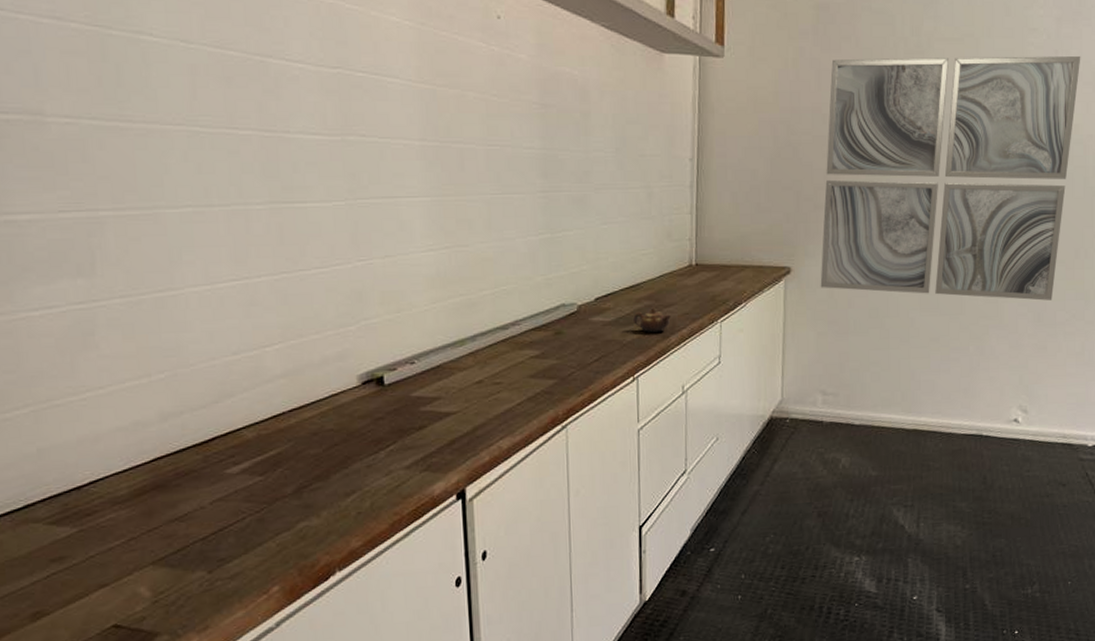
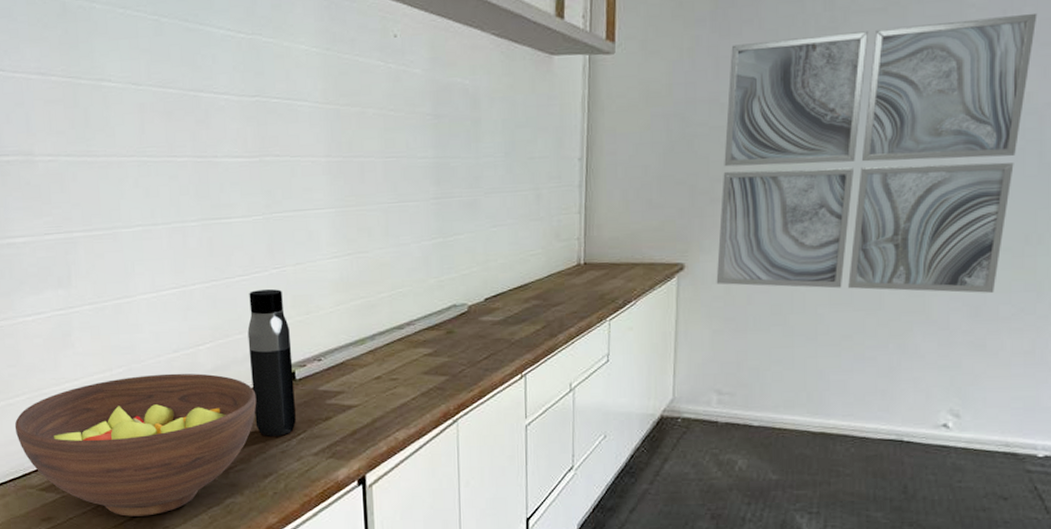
fruit bowl: none [12,378,337,550] -> present [14,373,257,517]
water bottle: none [326,284,384,449] -> present [247,289,296,436]
teapot: present [633,308,672,333] -> none [522,307,560,332]

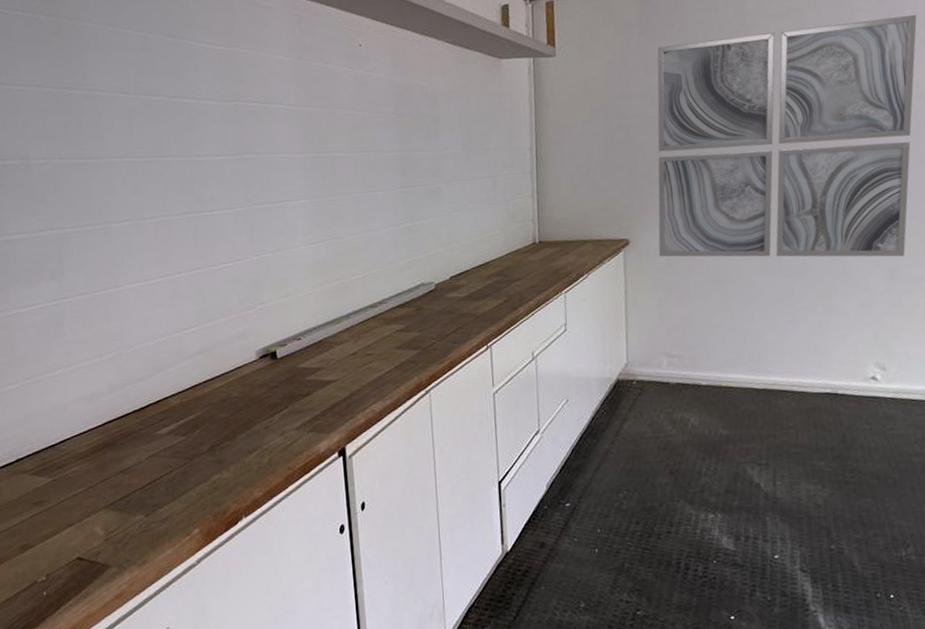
fruit bowl: present [14,373,257,517] -> none [8,356,241,497]
water bottle: present [247,289,296,436] -> none [231,274,278,413]

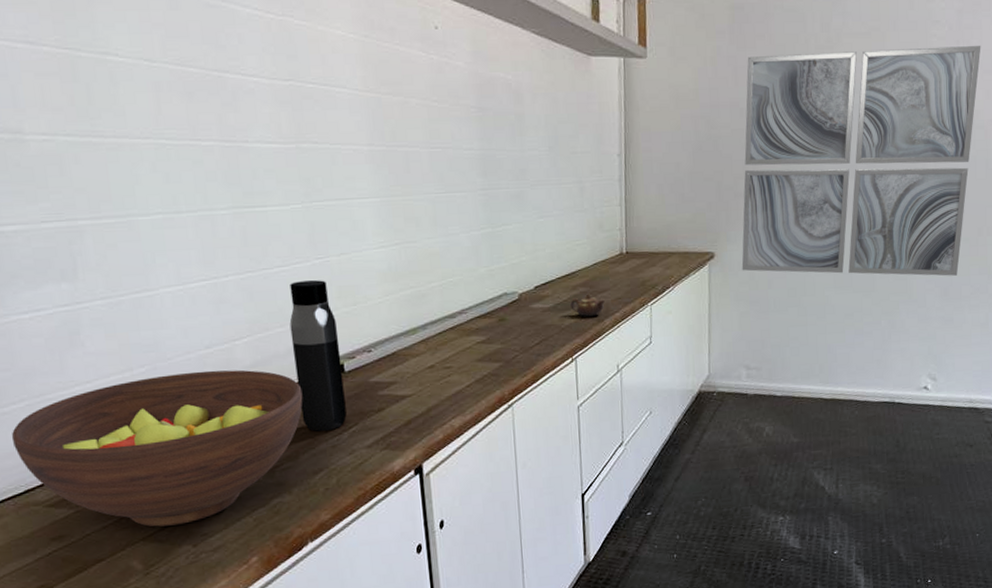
fruit bowl: none [8,356,241,497] -> present [11,369,303,527]
water bottle: none [231,274,278,413] -> present [289,280,347,432]
teapot: none [485,283,520,306] -> present [570,294,606,317]

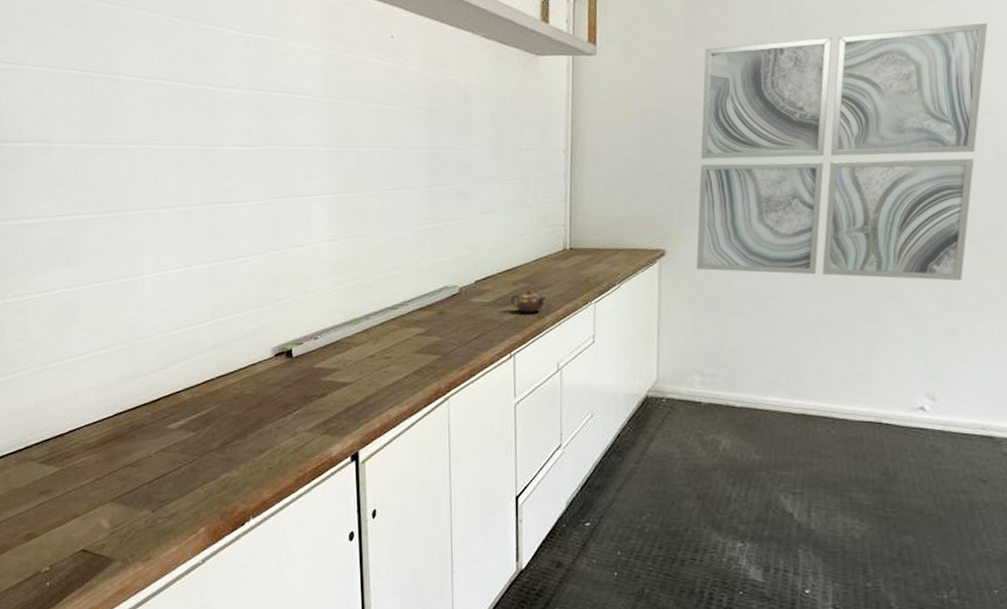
fruit bowl: present [11,369,303,527] -> none [18,349,254,490]
water bottle: present [289,280,347,432] -> none [247,270,292,412]

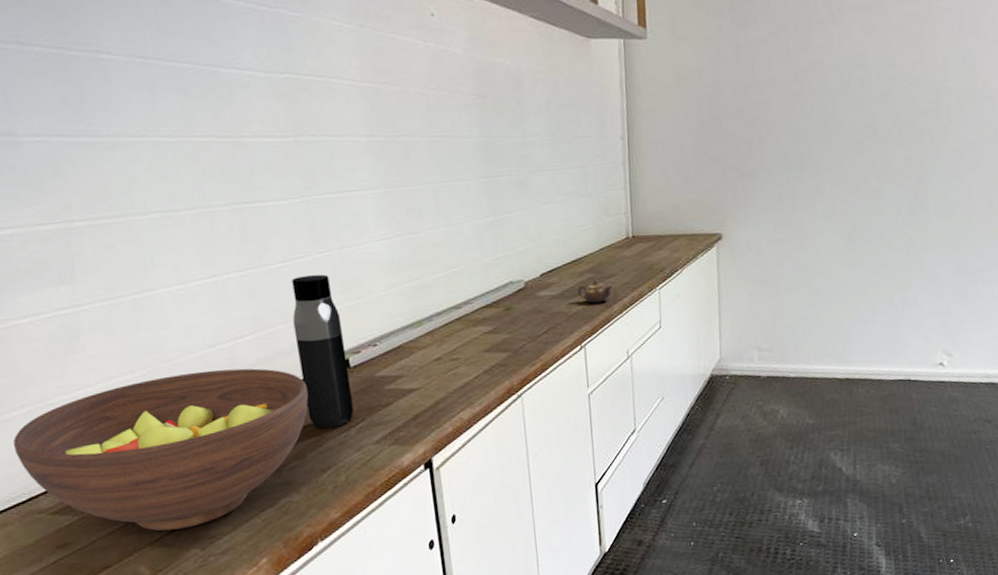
fruit bowl: none [18,349,254,490] -> present [12,368,309,531]
water bottle: none [247,270,292,412] -> present [291,274,354,429]
wall art: present [696,22,988,281] -> none [749,14,986,252]

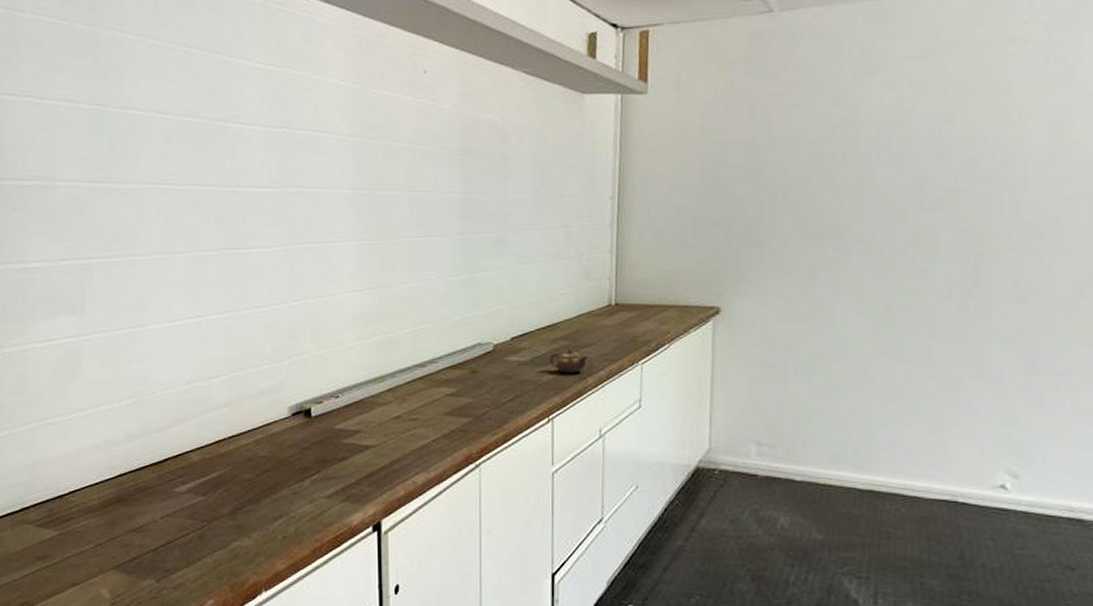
fruit bowl: present [12,368,309,531] -> none [16,406,270,558]
water bottle: present [291,274,354,429] -> none [263,322,310,476]

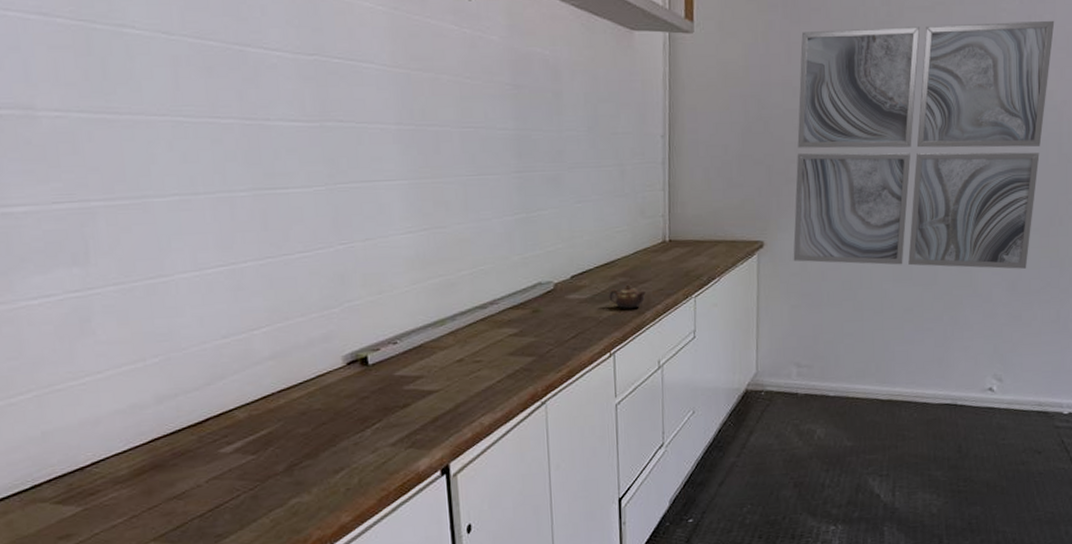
wall art: none [754,63,1081,346] -> present [793,20,1055,269]

